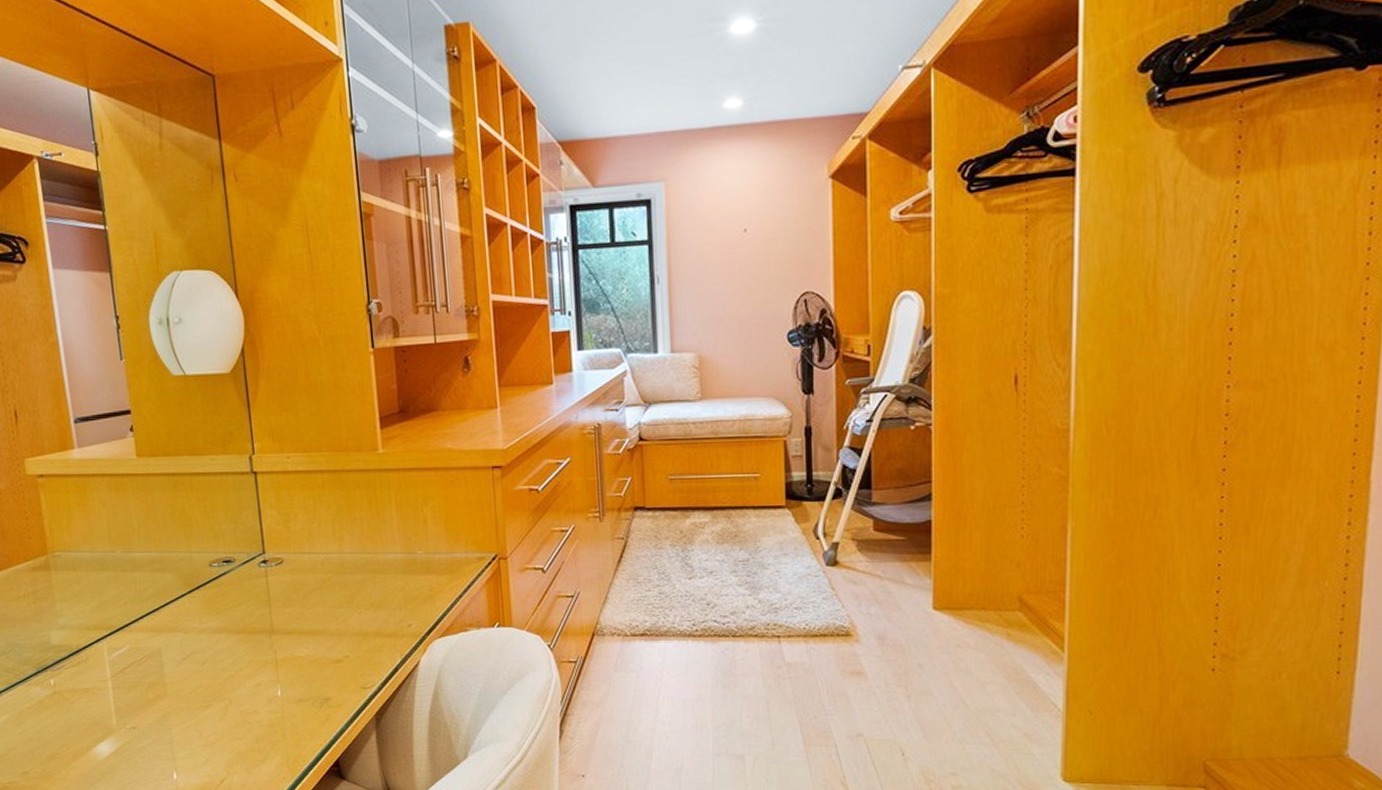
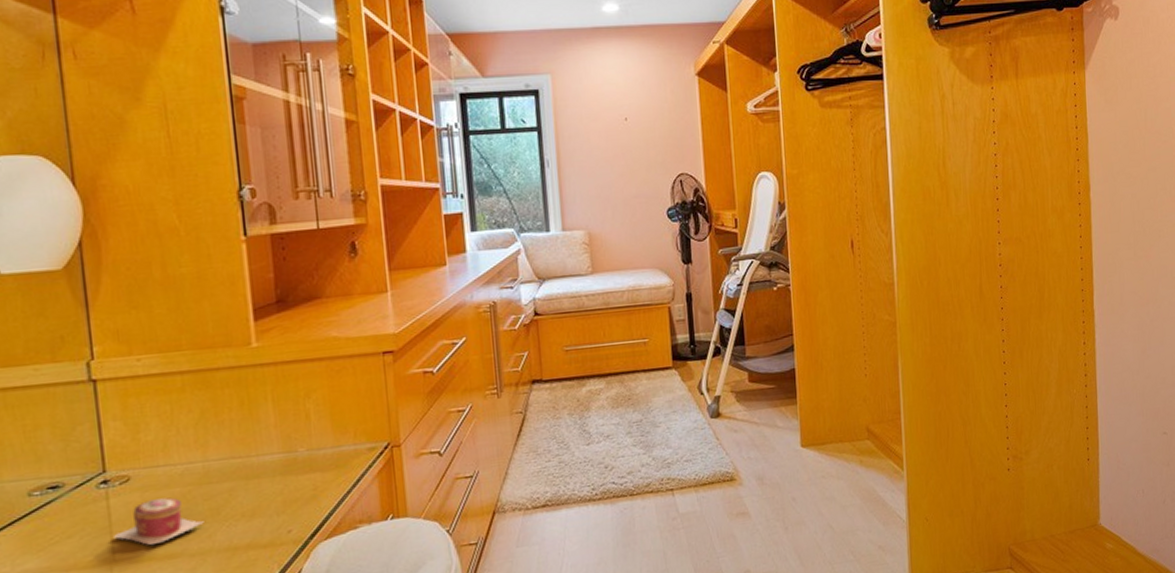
jewelry box: none [272,581,341,620] -> present [114,497,204,545]

